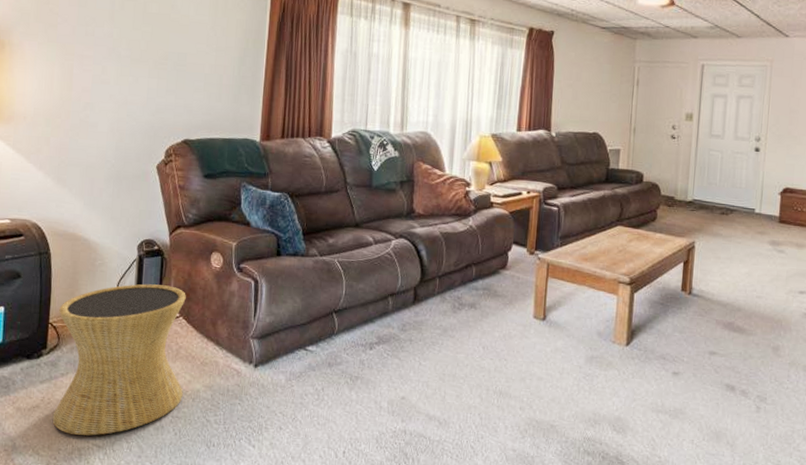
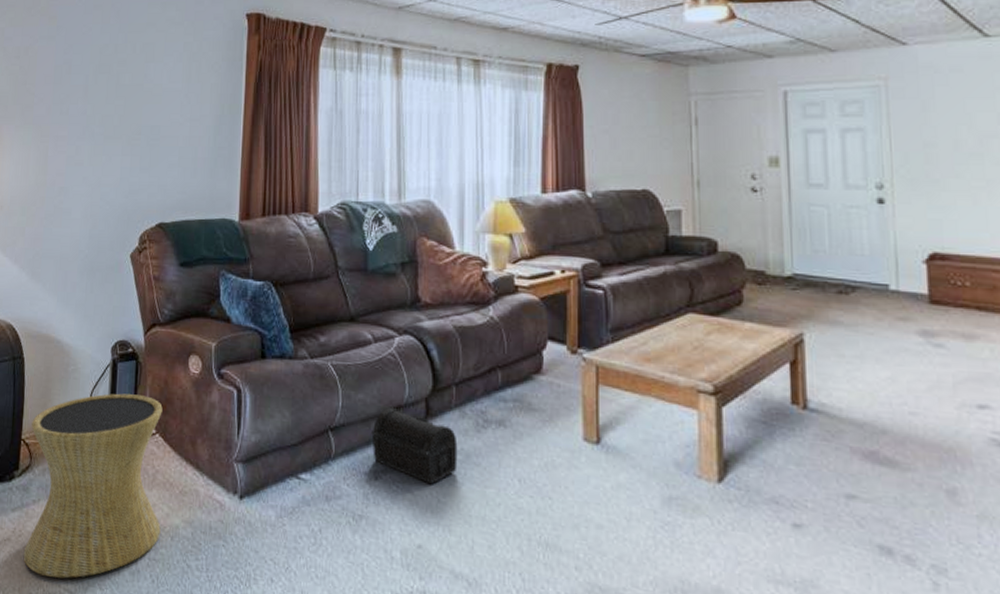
treasure chest: none [369,295,438,353] -> present [371,408,458,485]

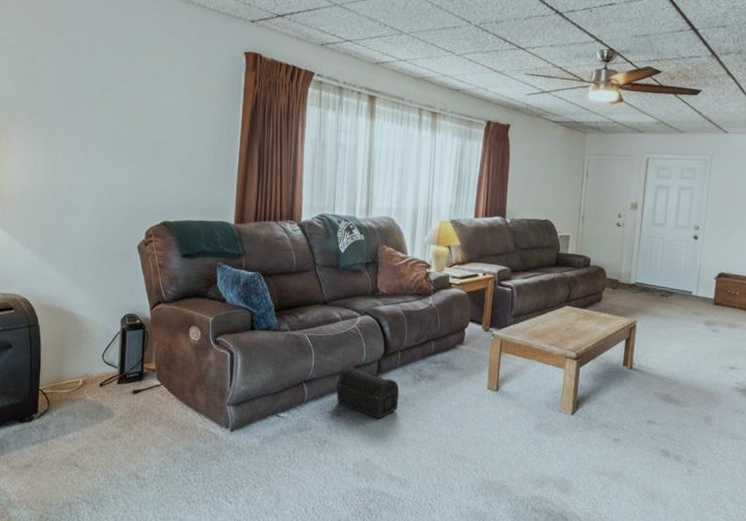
side table: present [23,393,163,579] -> none [44,355,167,492]

